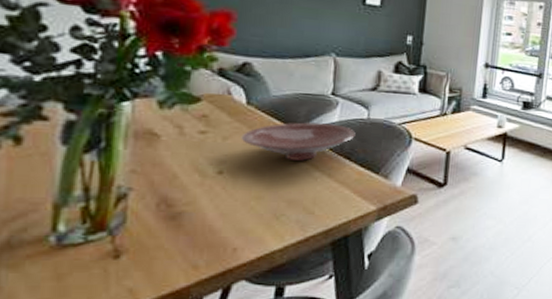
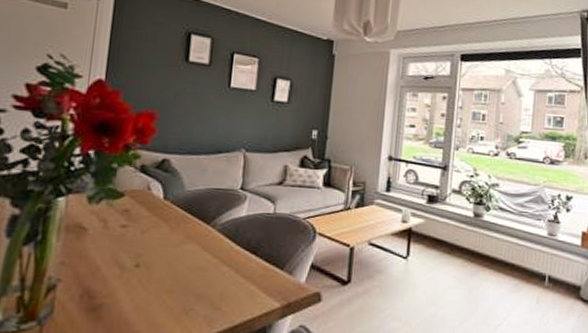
bowl: present [241,122,356,161] -> none [157,216,262,255]

